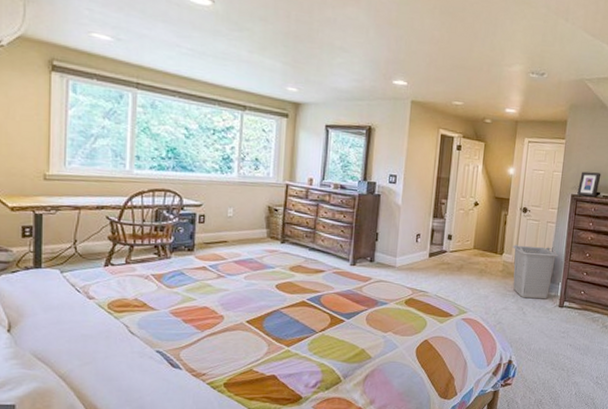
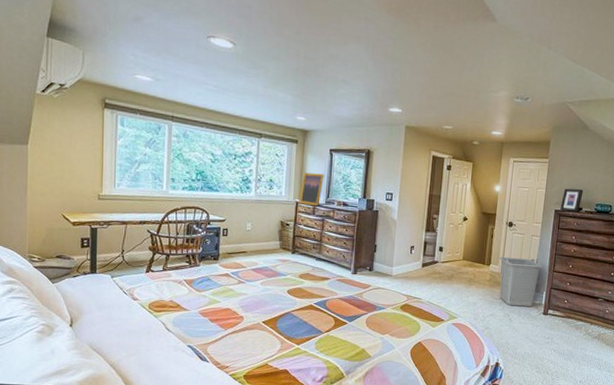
picture frame: none [289,151,319,190] -> present [299,172,324,207]

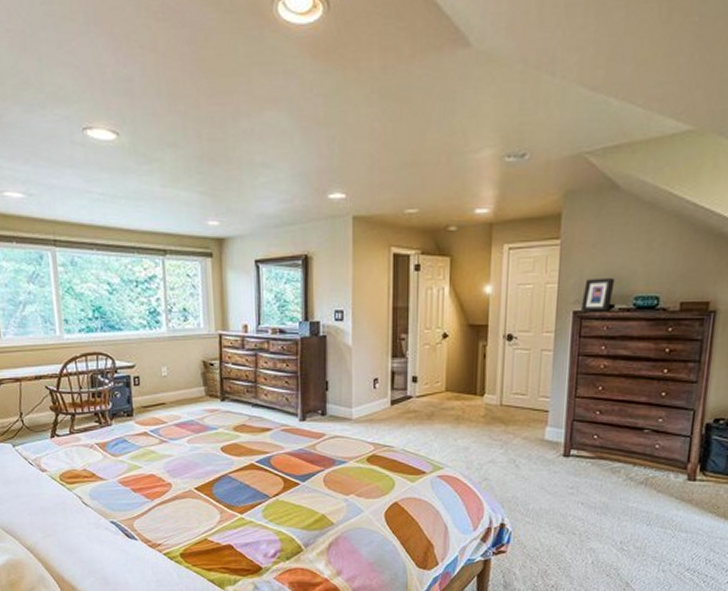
picture frame: present [299,172,324,207] -> none [222,294,252,338]
laundry basket: present [499,256,544,307] -> none [495,382,561,448]

